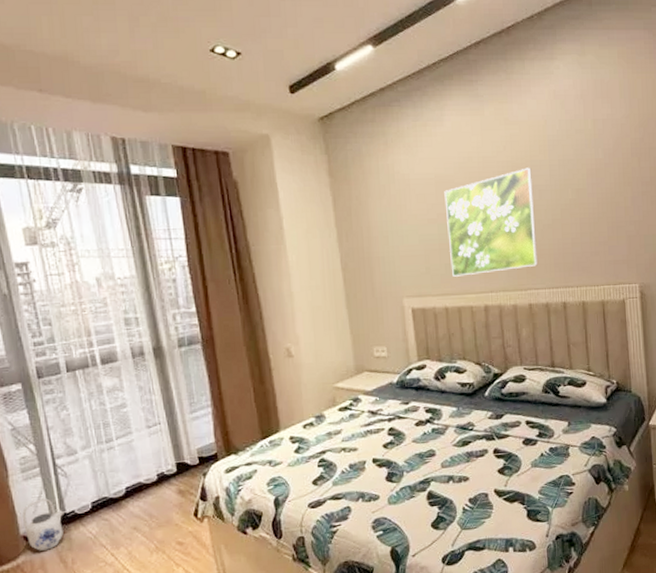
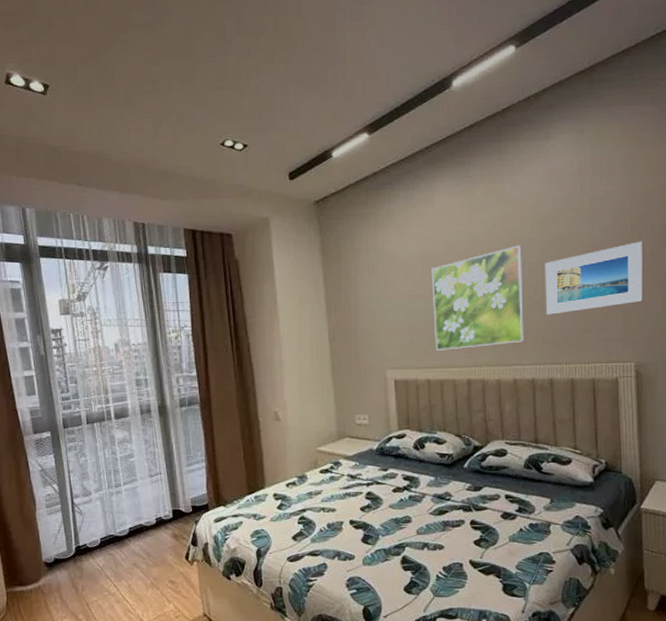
teapot: present [22,498,64,551] -> none [45,531,78,576]
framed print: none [553,164,645,238] -> present [544,241,644,315]

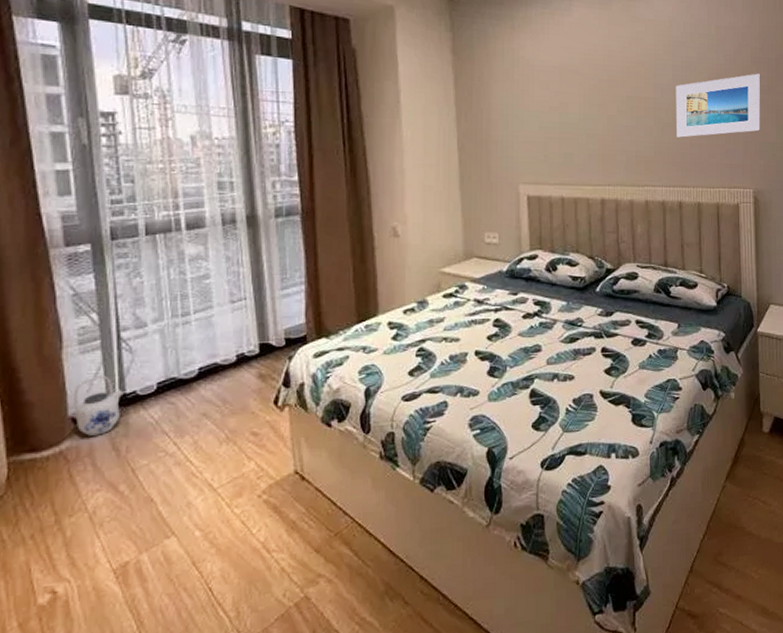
teapot: none [45,531,78,576] -> present [74,375,124,436]
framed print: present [431,245,524,351] -> none [568,65,656,167]

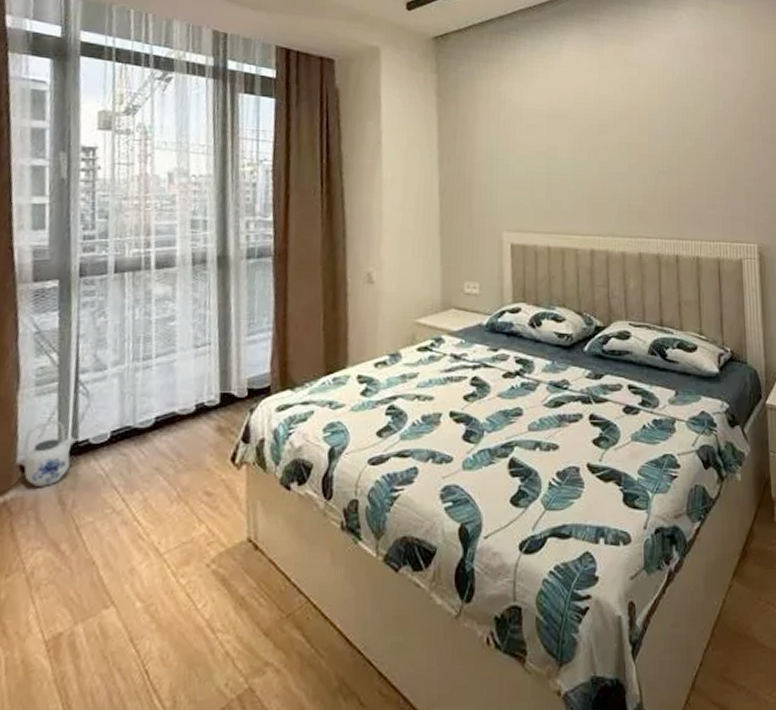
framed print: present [675,73,761,138] -> none [671,121,765,187]

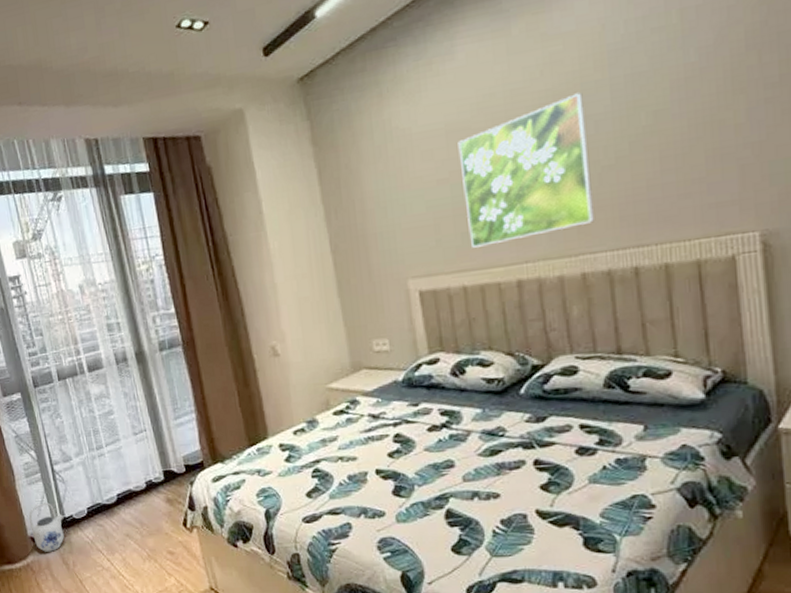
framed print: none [556,110,650,215] -> present [458,92,594,248]

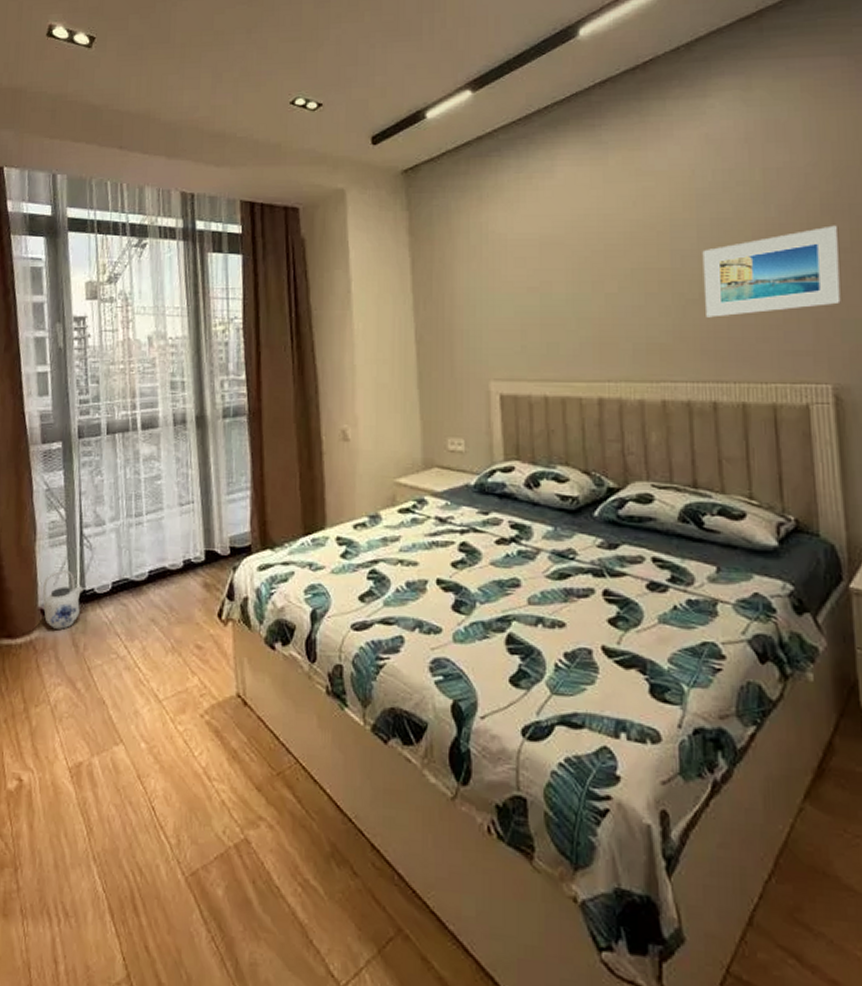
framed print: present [458,92,594,248] -> none [550,228,676,359]
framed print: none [617,59,770,182] -> present [702,225,842,318]

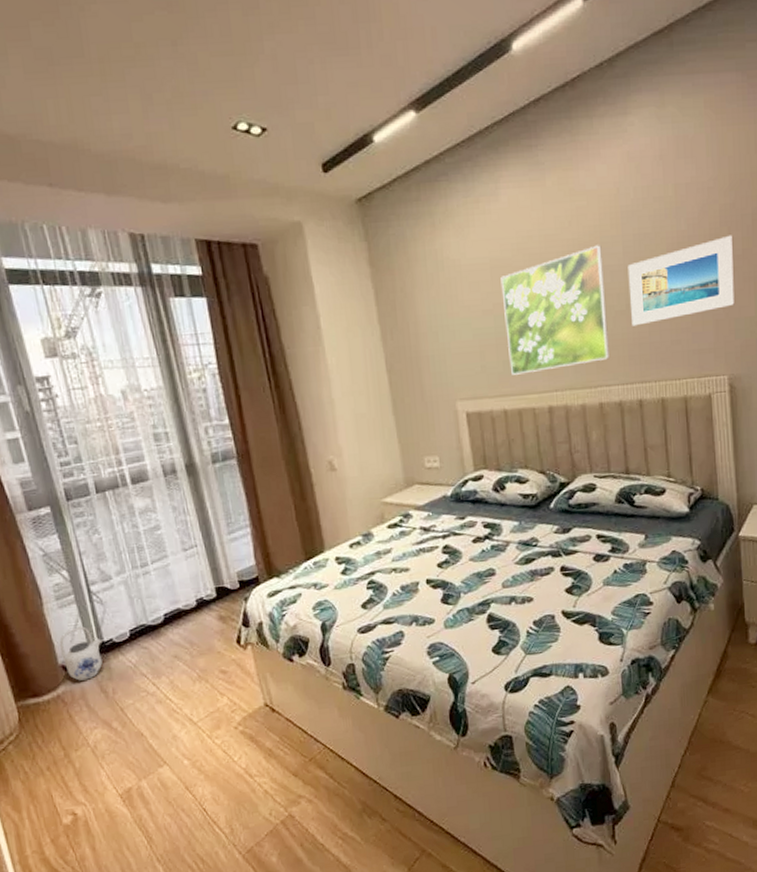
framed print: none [550,228,676,359] -> present [500,245,609,375]

